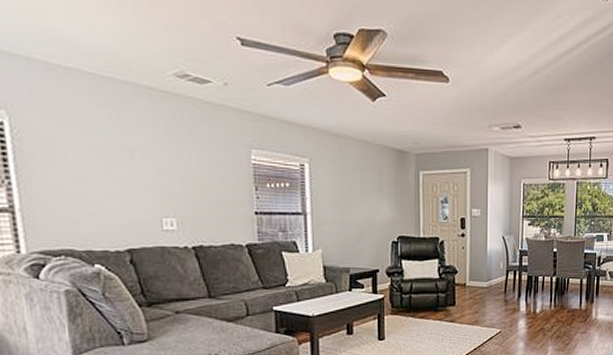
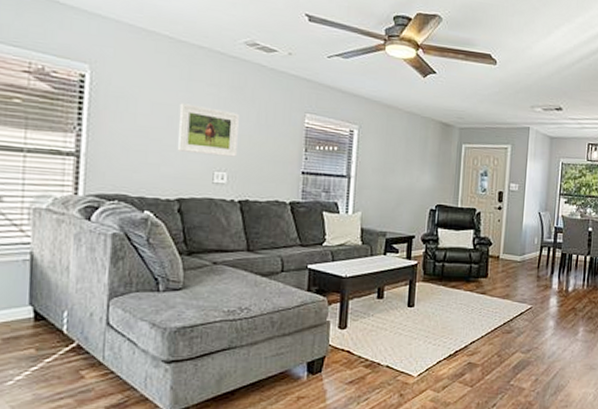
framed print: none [113,147,183,201] -> present [177,103,239,157]

